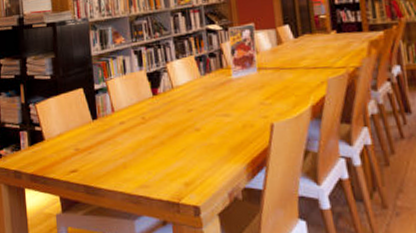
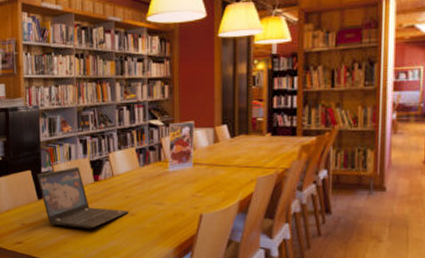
laptop: none [90,80,193,150] -> present [37,167,129,229]

